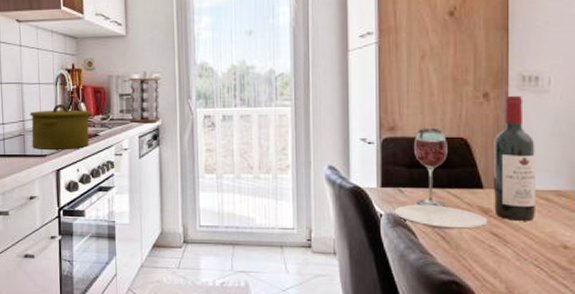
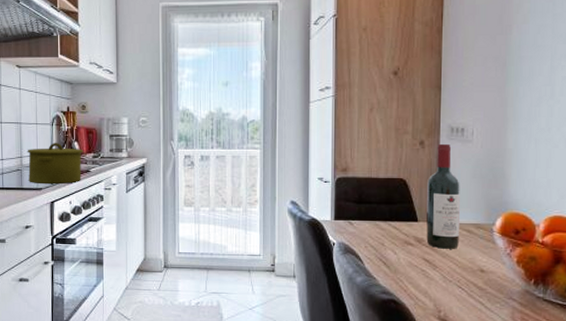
spice rack: present [129,70,160,124] -> none [118,114,146,162]
plate: present [394,205,488,230] -> none [344,235,421,257]
wineglass: present [413,127,448,207] -> none [362,169,390,237]

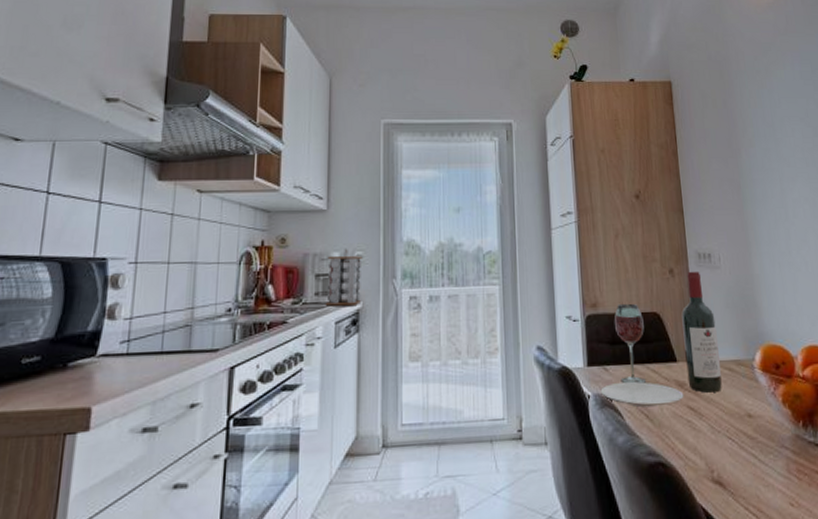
cooking pot: present [27,143,83,185] -> none [200,287,279,344]
spice rack: none [118,114,146,162] -> present [325,248,363,307]
plate: none [344,235,421,257] -> present [600,382,684,408]
wineglass: none [362,169,390,237] -> present [614,303,646,384]

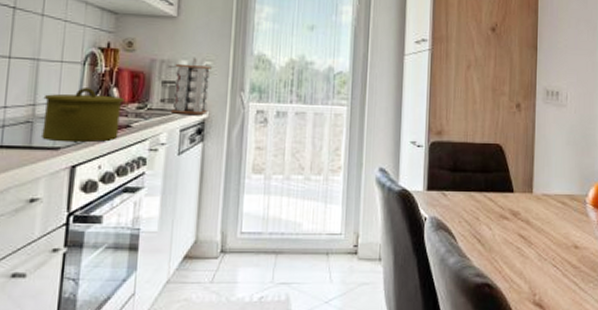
cooking pot: none [200,287,279,344] -> present [42,88,124,143]
plate: present [600,382,684,408] -> none [437,208,516,233]
wineglass: present [614,303,646,384] -> none [457,133,486,210]
wine bottle: present [681,271,722,393] -> none [522,107,555,223]

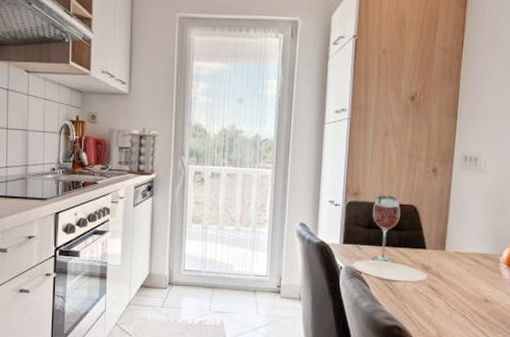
cooking pot: present [42,88,124,143] -> none [33,152,91,195]
plate: none [437,208,516,233] -> present [352,260,427,283]
wineglass: none [457,133,486,210] -> present [371,194,400,263]

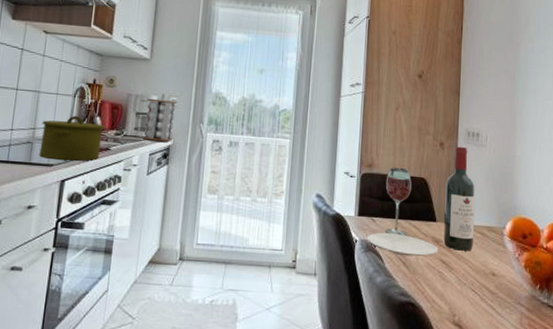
cooking pot: none [33,152,91,195] -> present [39,116,105,162]
wine bottle: none [433,172,470,278] -> present [443,146,475,251]

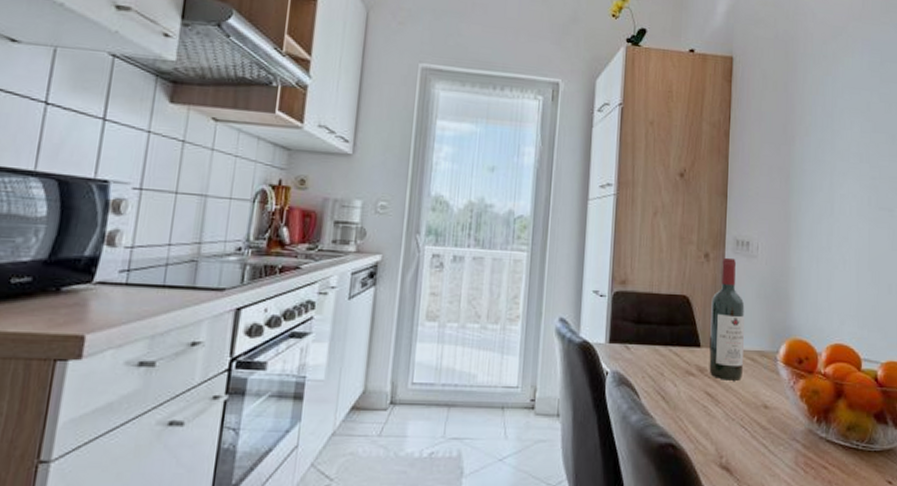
cooking pot: present [39,116,105,162] -> none [206,226,294,284]
spice rack: present [142,93,177,143] -> none [342,196,387,258]
plate: present [367,233,438,257] -> none [619,362,703,389]
wineglass: present [385,167,412,236] -> none [641,283,672,365]

